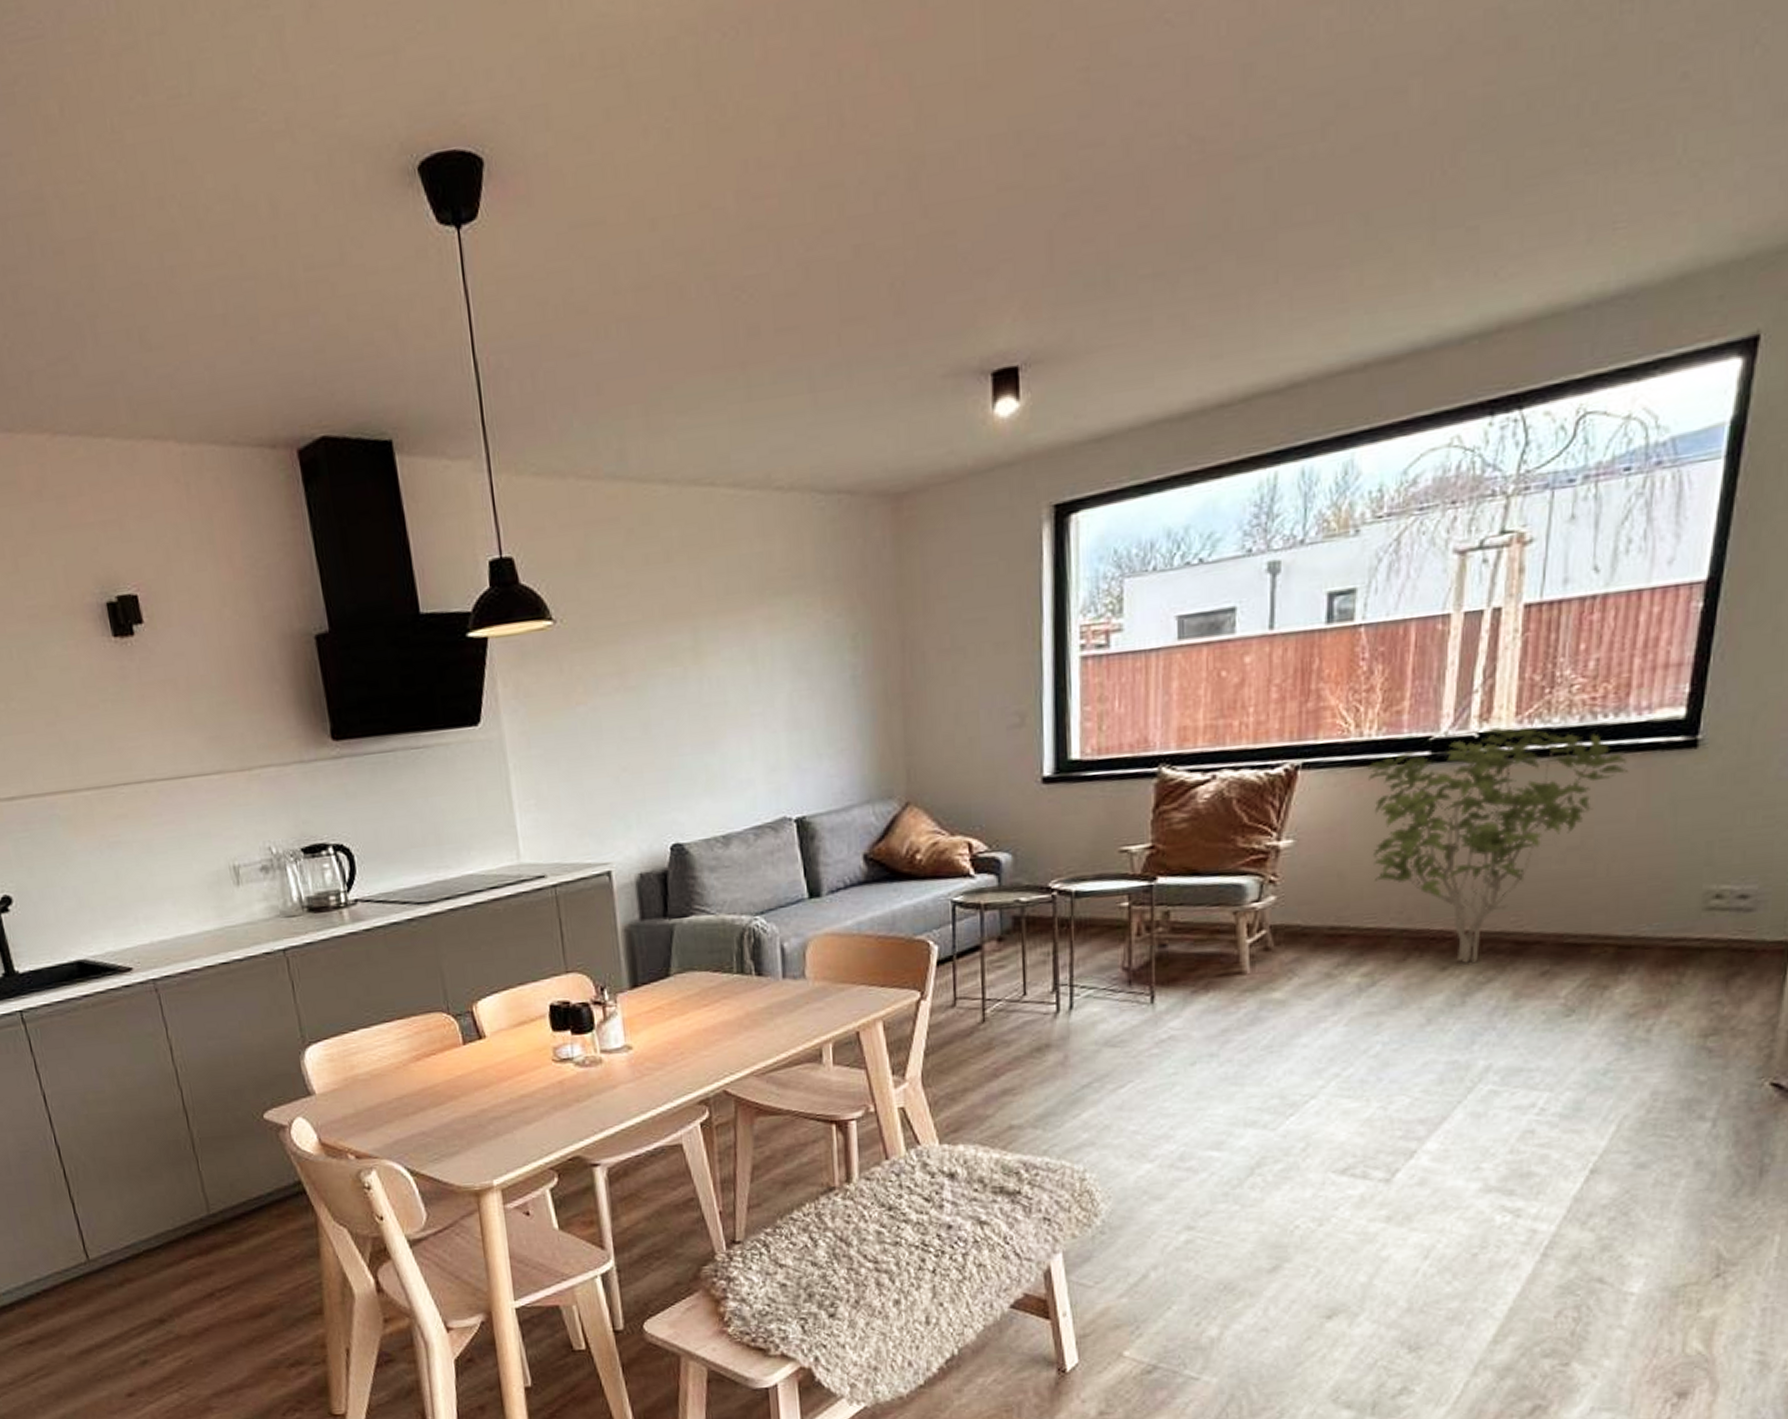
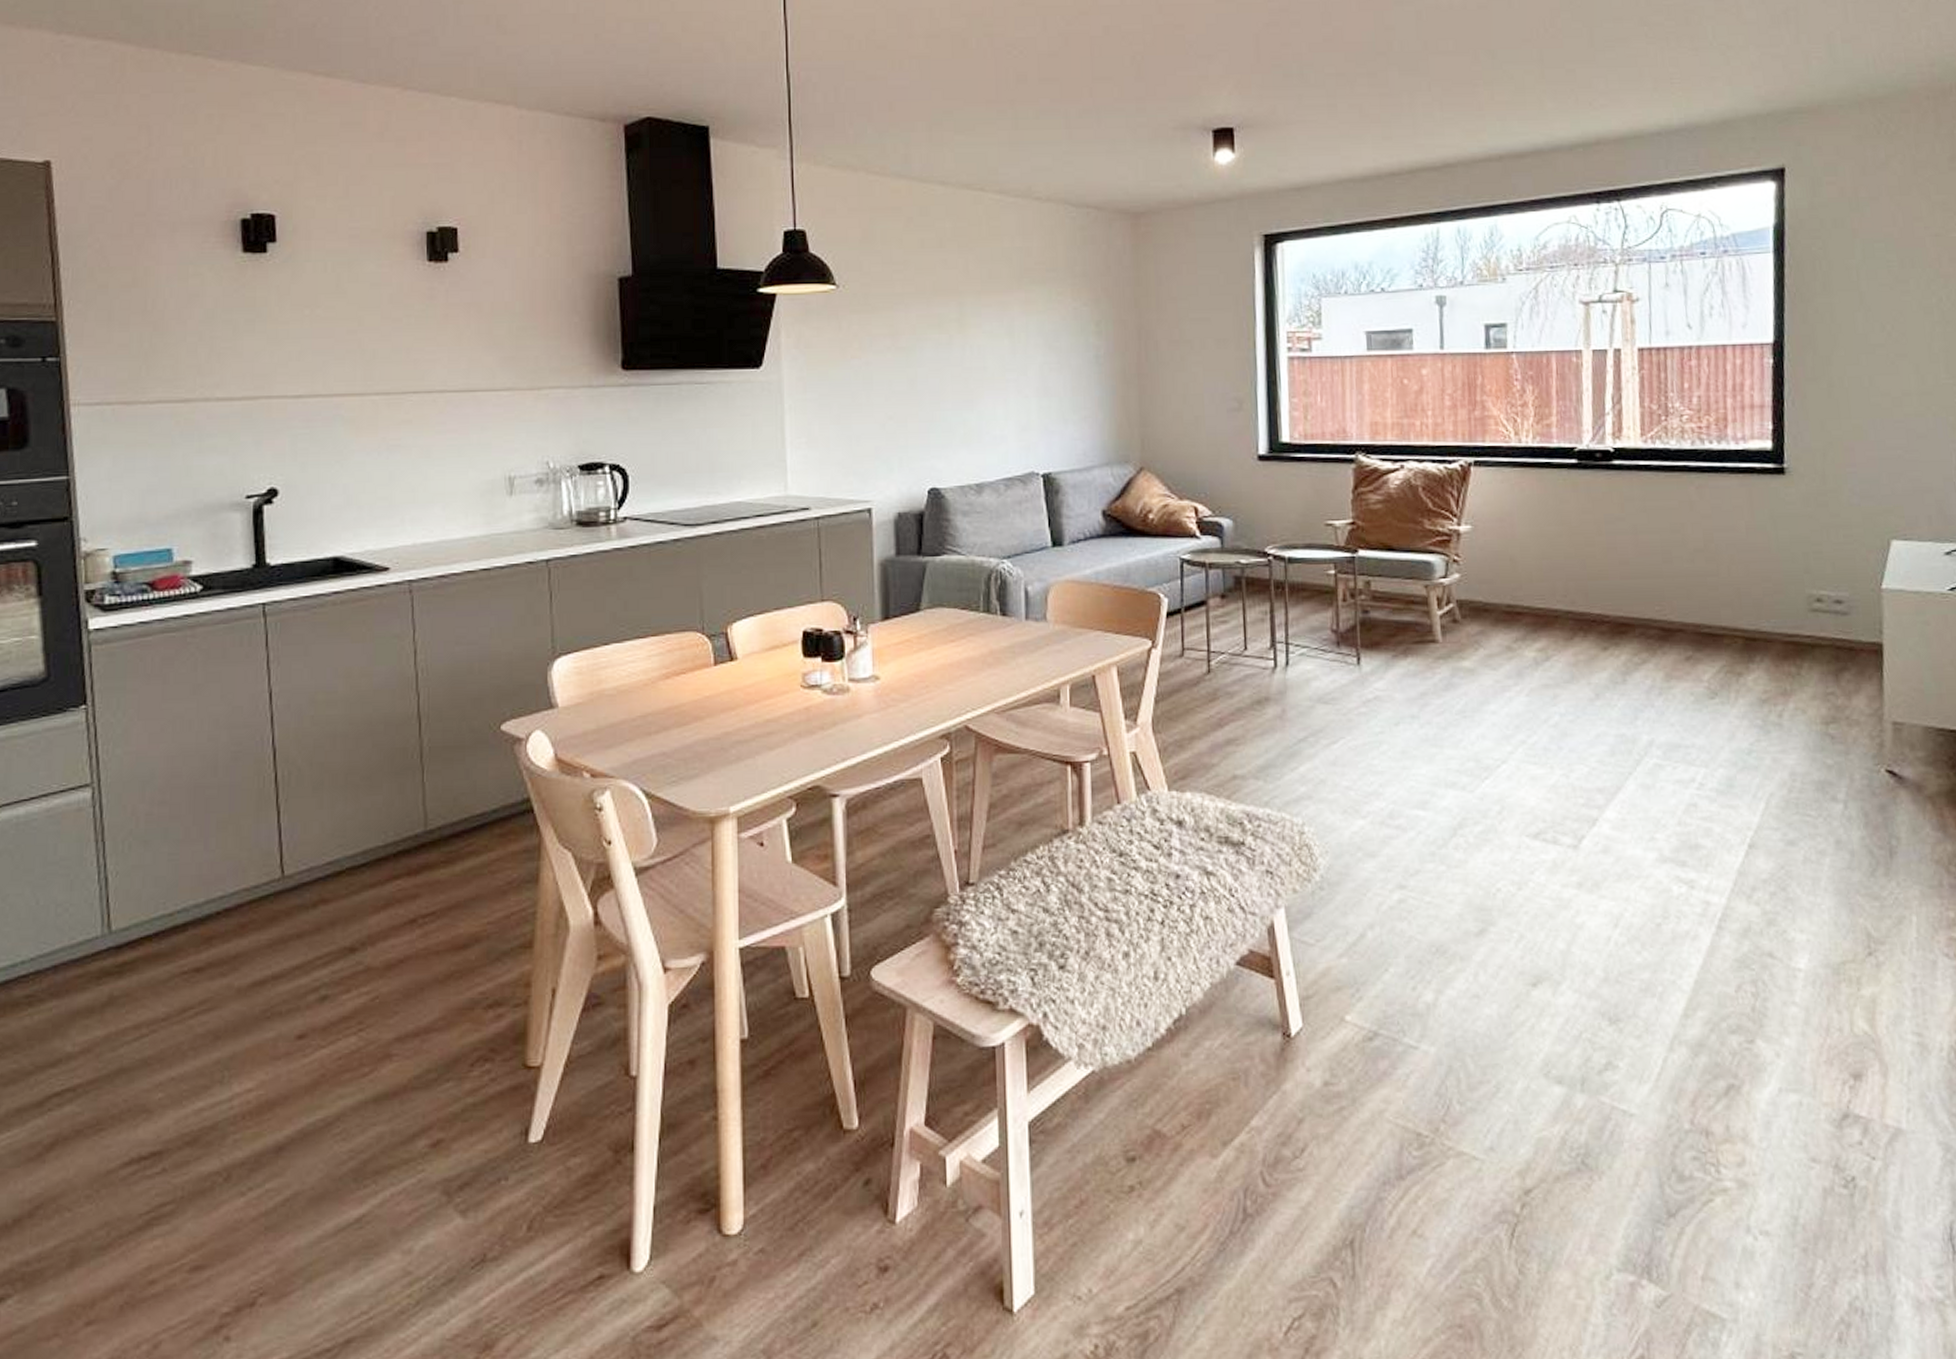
shrub: present [1367,726,1629,963] -> none [1527,444,1735,645]

